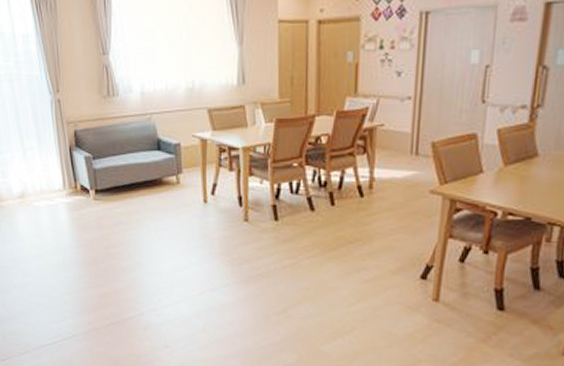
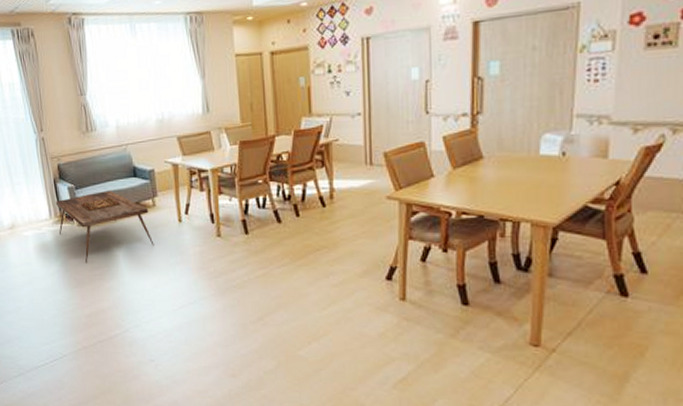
coffee table: none [70,163,176,241] -> present [55,191,154,264]

